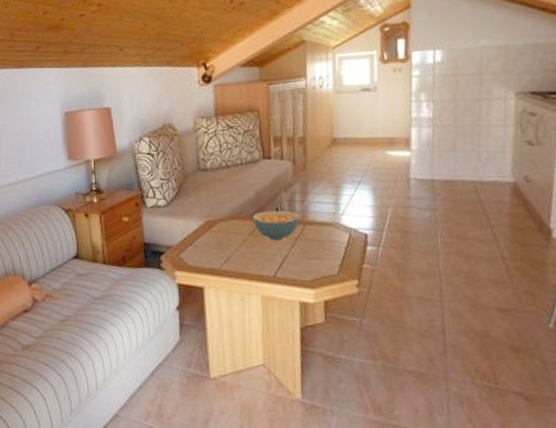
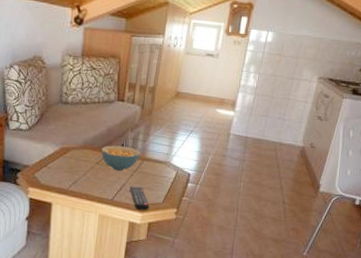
remote control: none [293,256,323,287] -> present [129,186,150,211]

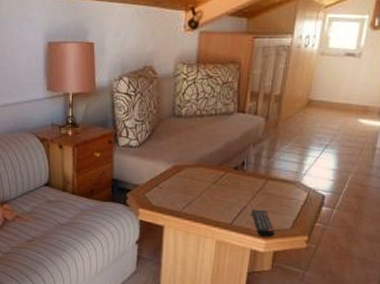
cereal bowl: present [102,145,140,171] -> none [219,162,263,191]

